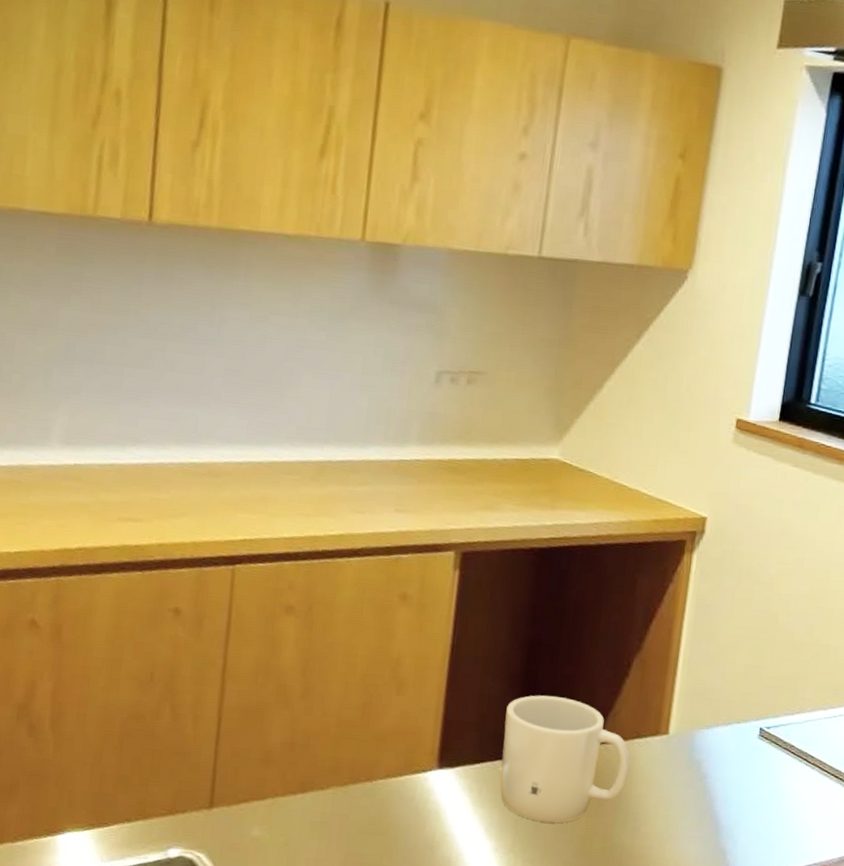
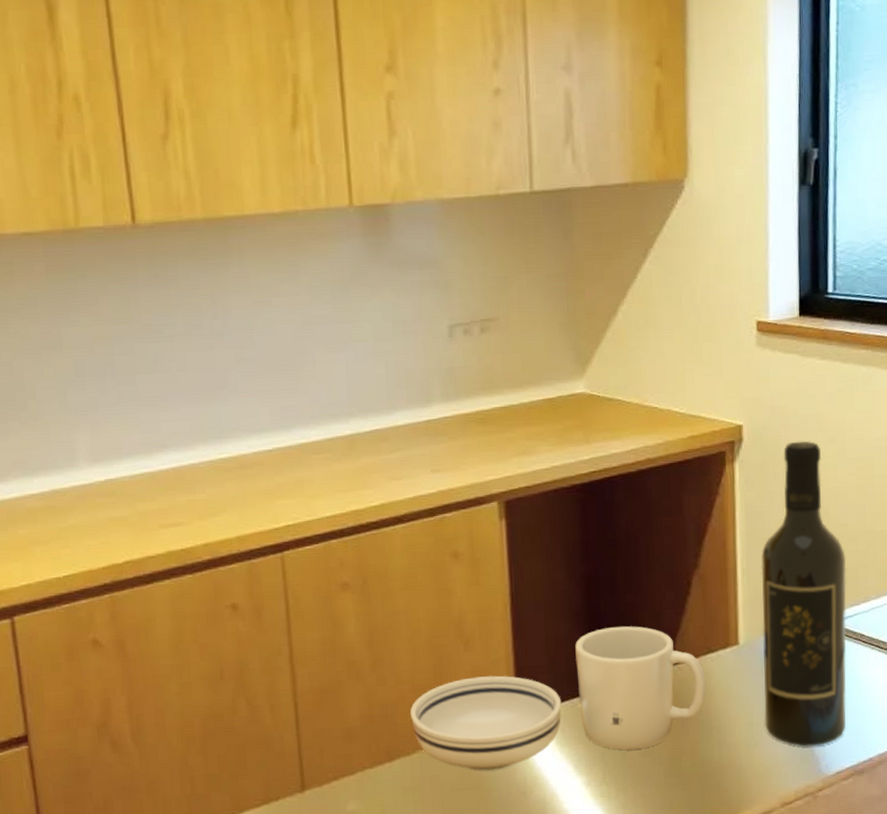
bowl: none [330,722,484,820] -> present [409,675,562,771]
wine bottle: none [681,542,789,850] -> present [761,440,847,747]

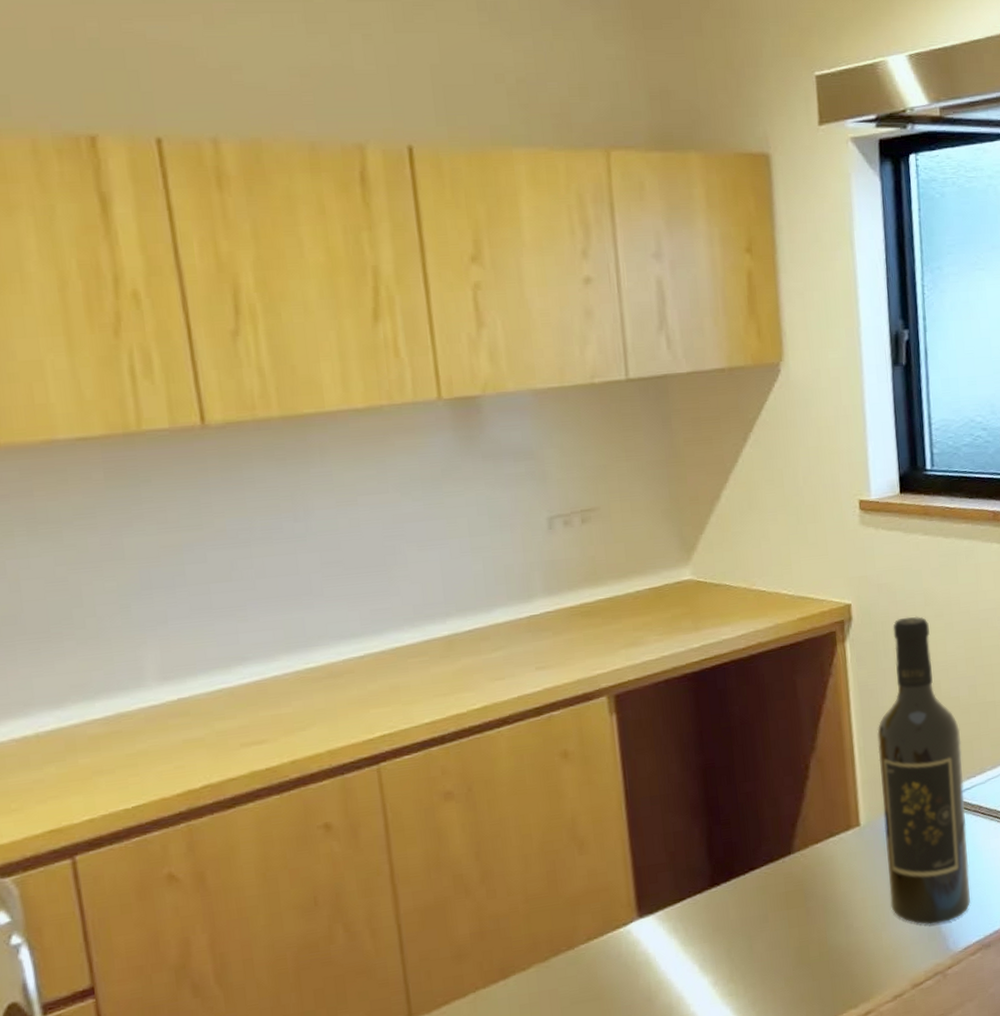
bowl: present [409,675,562,771] -> none [523,877,684,980]
mug: present [575,626,706,750] -> none [694,815,830,945]

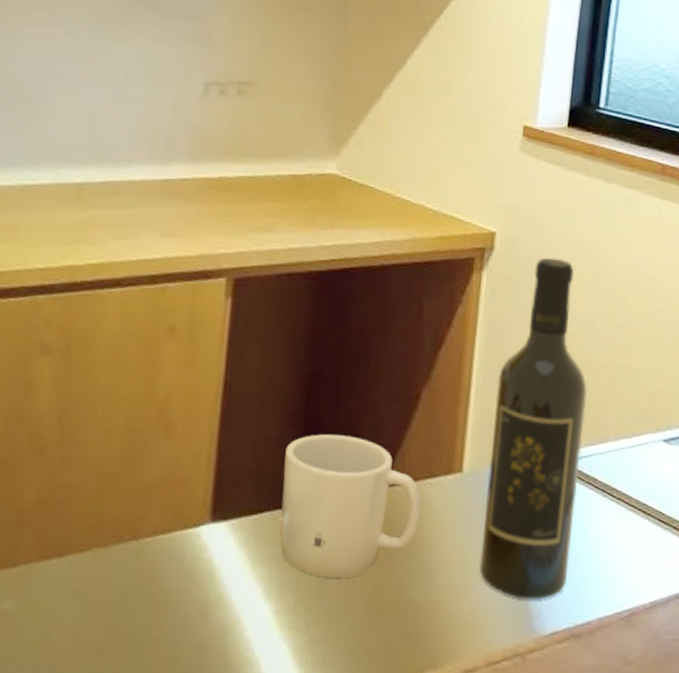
mug: none [694,815,830,945] -> present [280,433,422,579]

